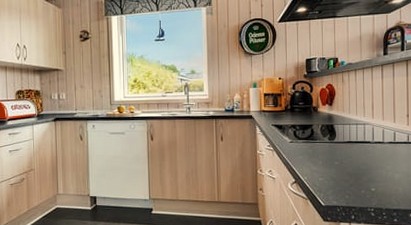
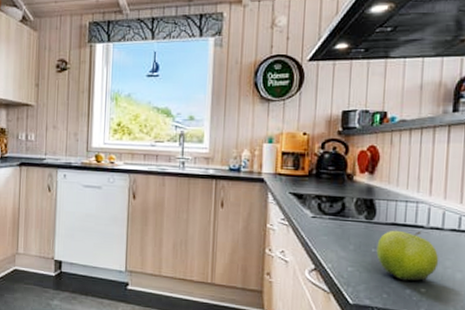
fruit: none [338,146,383,184] -> present [376,230,439,281]

